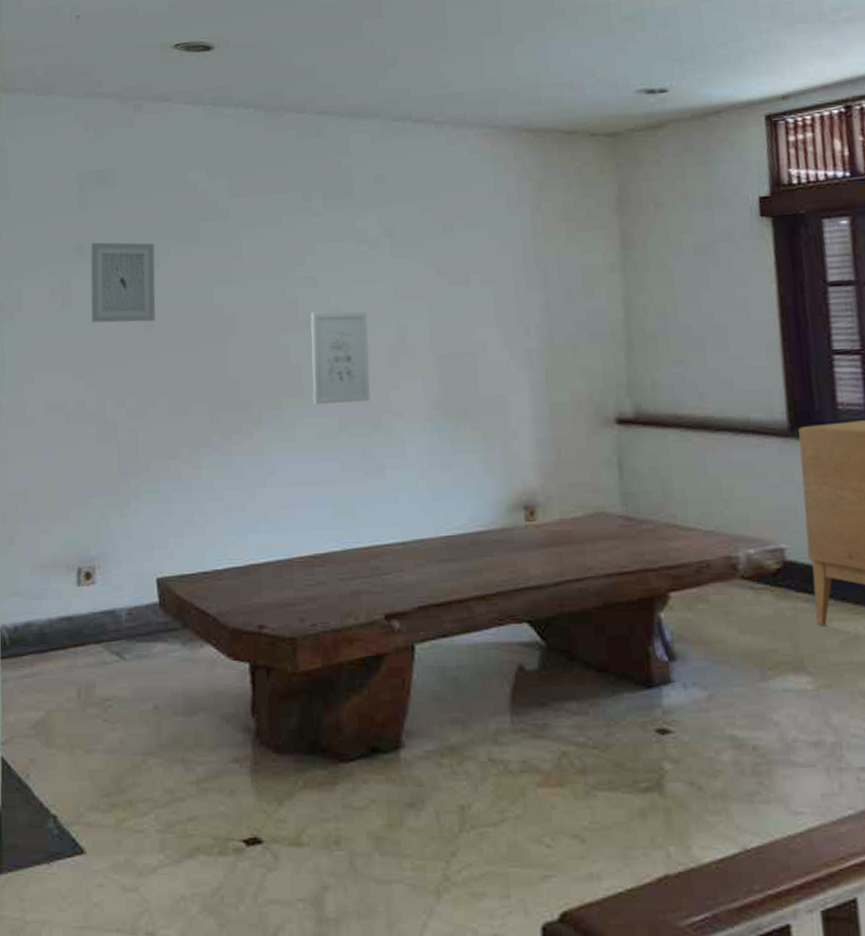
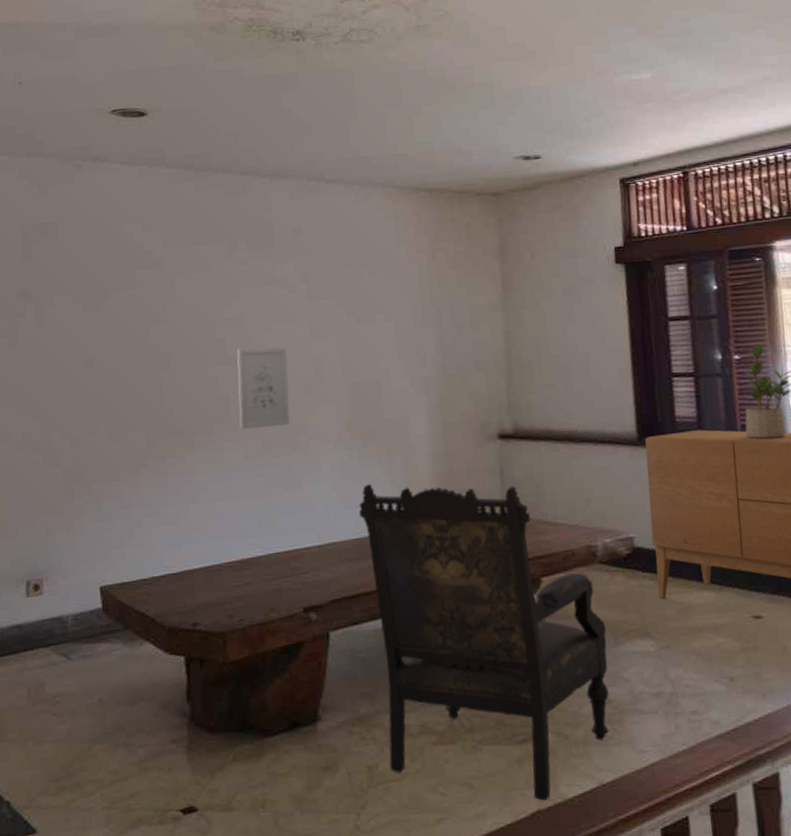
wall art: present [90,242,156,323] -> none [35,288,96,361]
armchair: none [449,473,755,864] -> present [358,484,609,801]

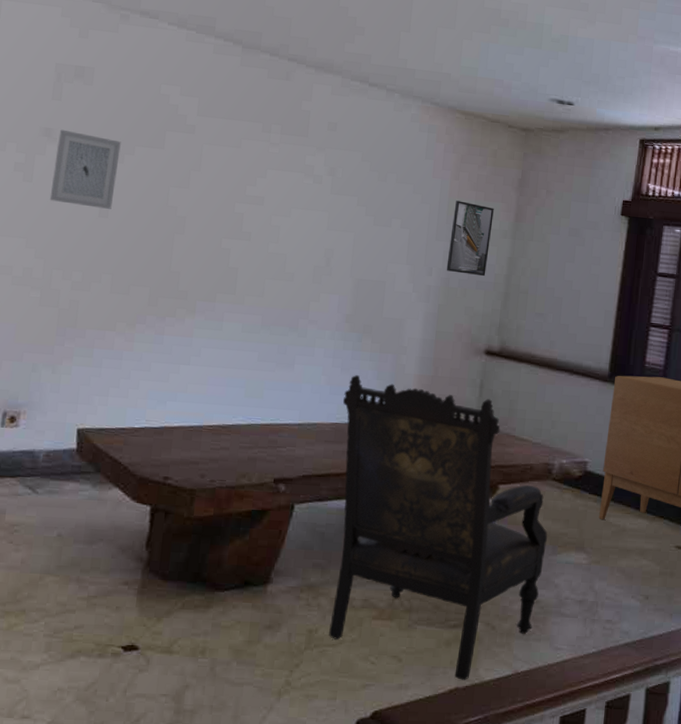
wall art: none [35,288,96,361] -> present [49,129,121,209]
wall art: present [237,347,291,429] -> none [243,227,302,308]
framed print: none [437,281,483,358] -> present [446,200,494,277]

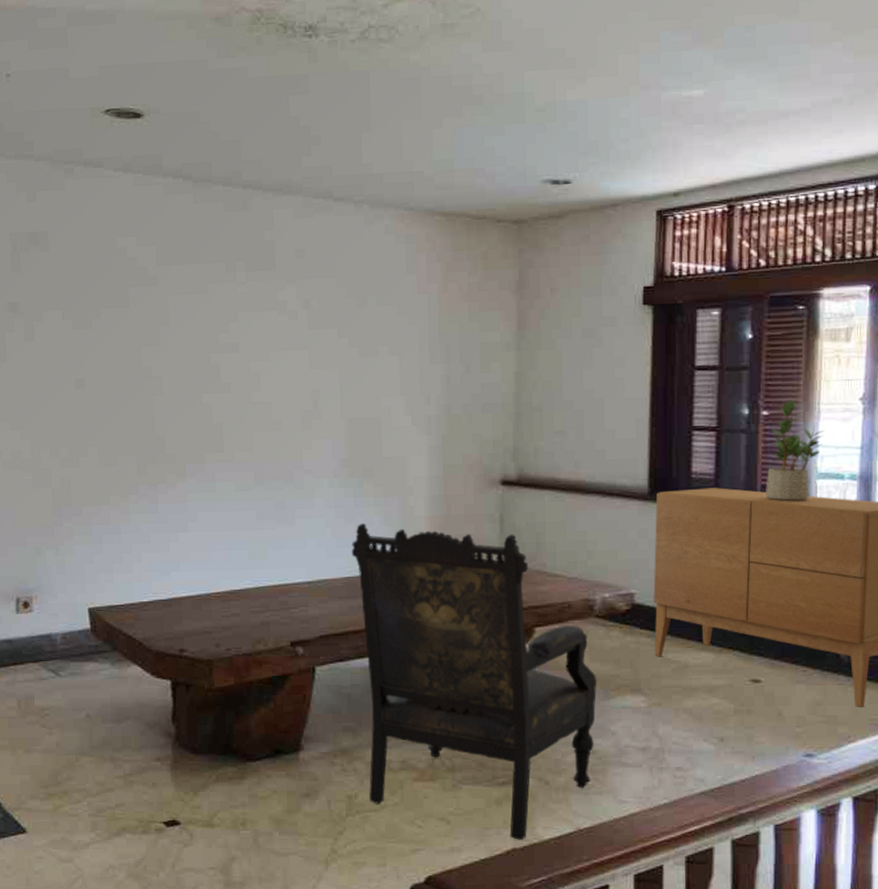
wall art: present [49,129,121,209] -> none [24,302,87,379]
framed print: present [446,200,494,277] -> none [445,315,492,398]

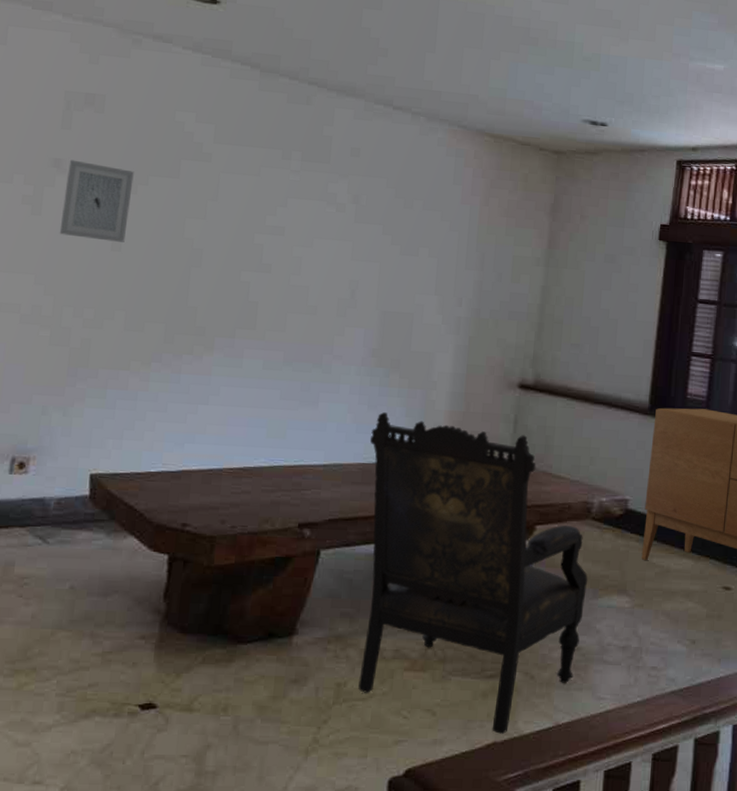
wall art: none [24,302,87,379] -> present [59,159,134,242]

